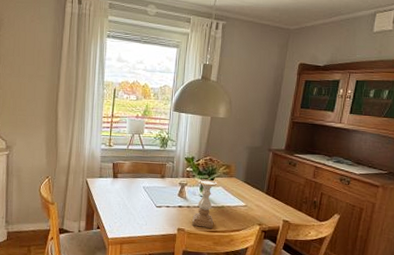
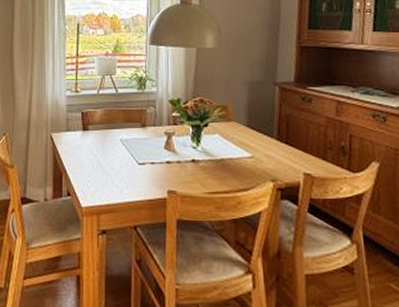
candle holder: present [192,179,217,229] -> none [185,125,213,189]

